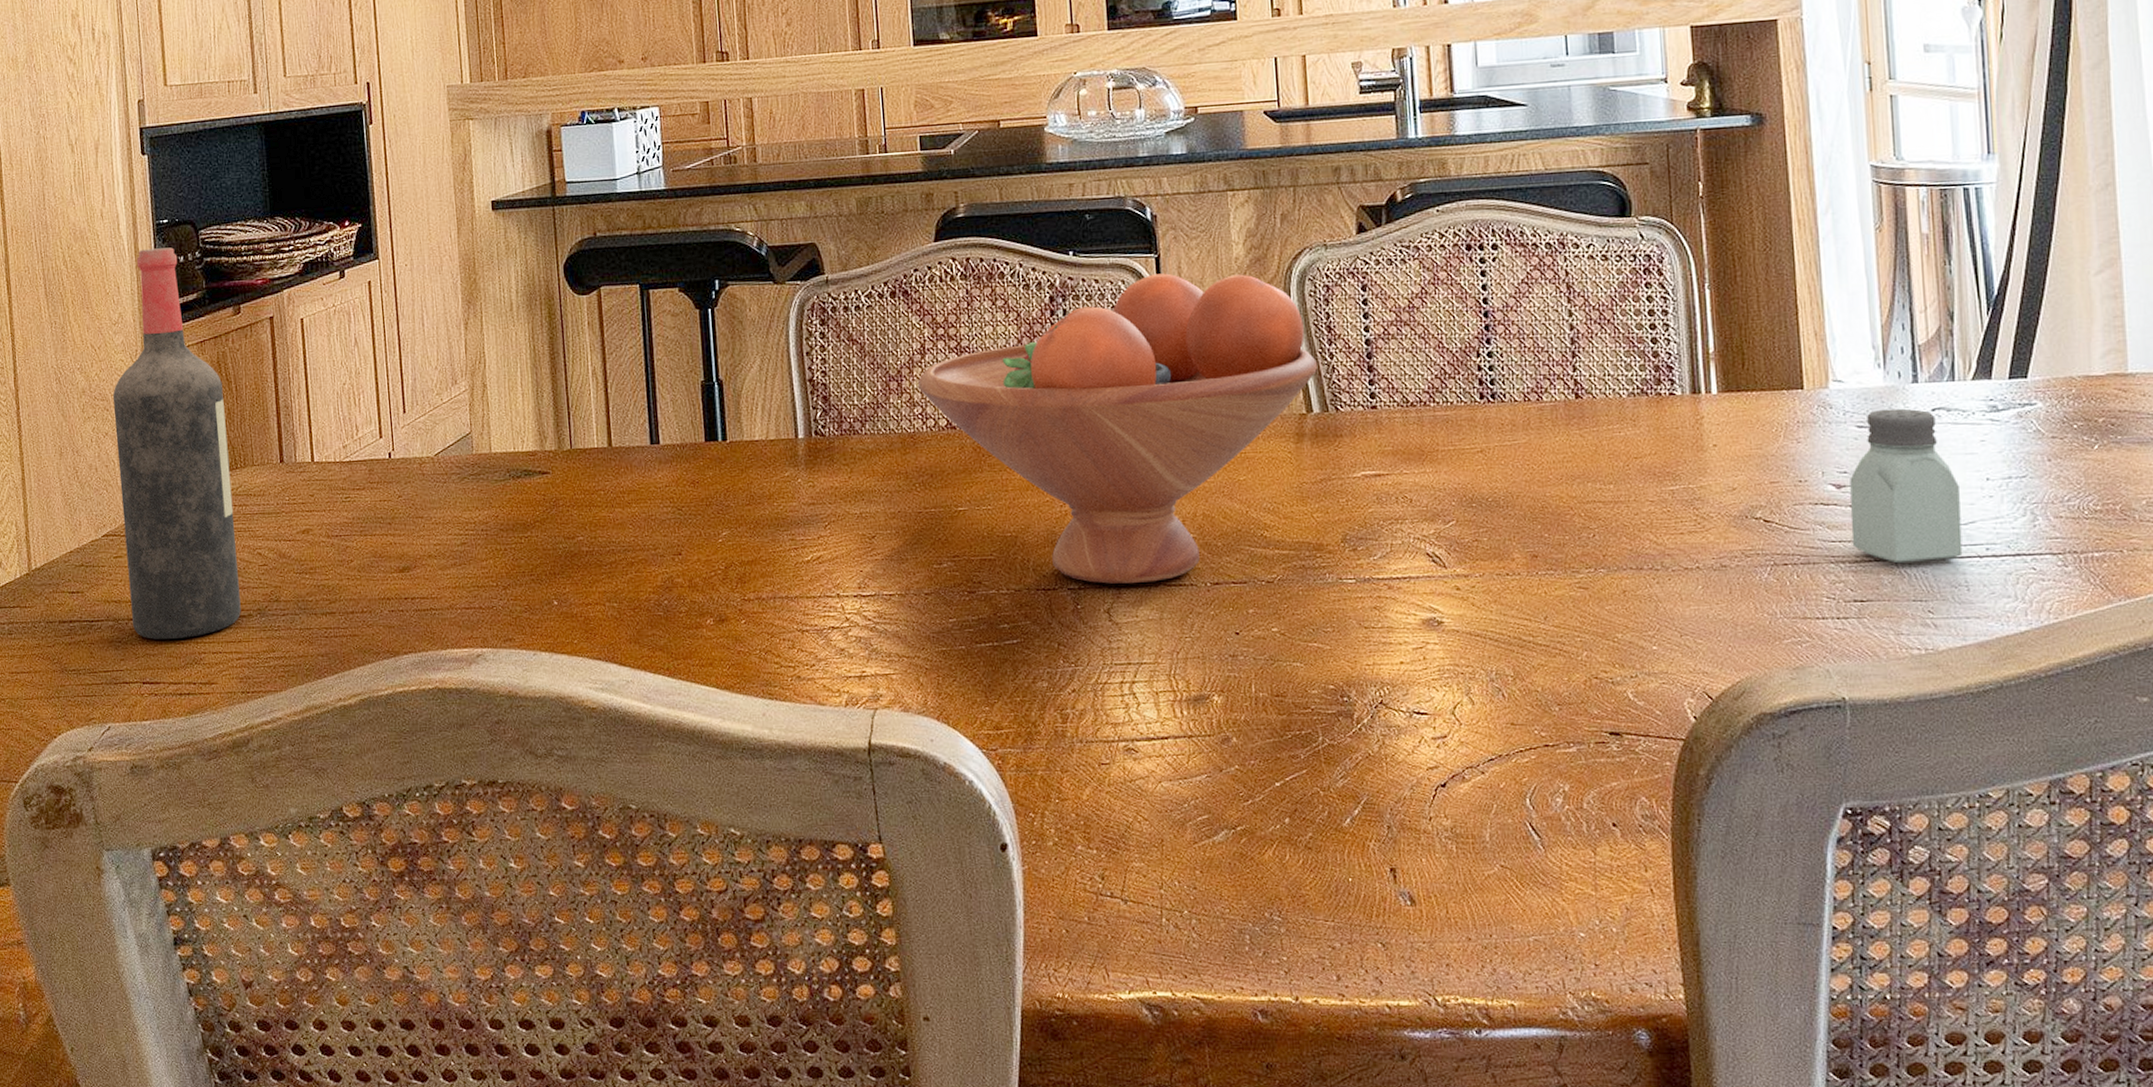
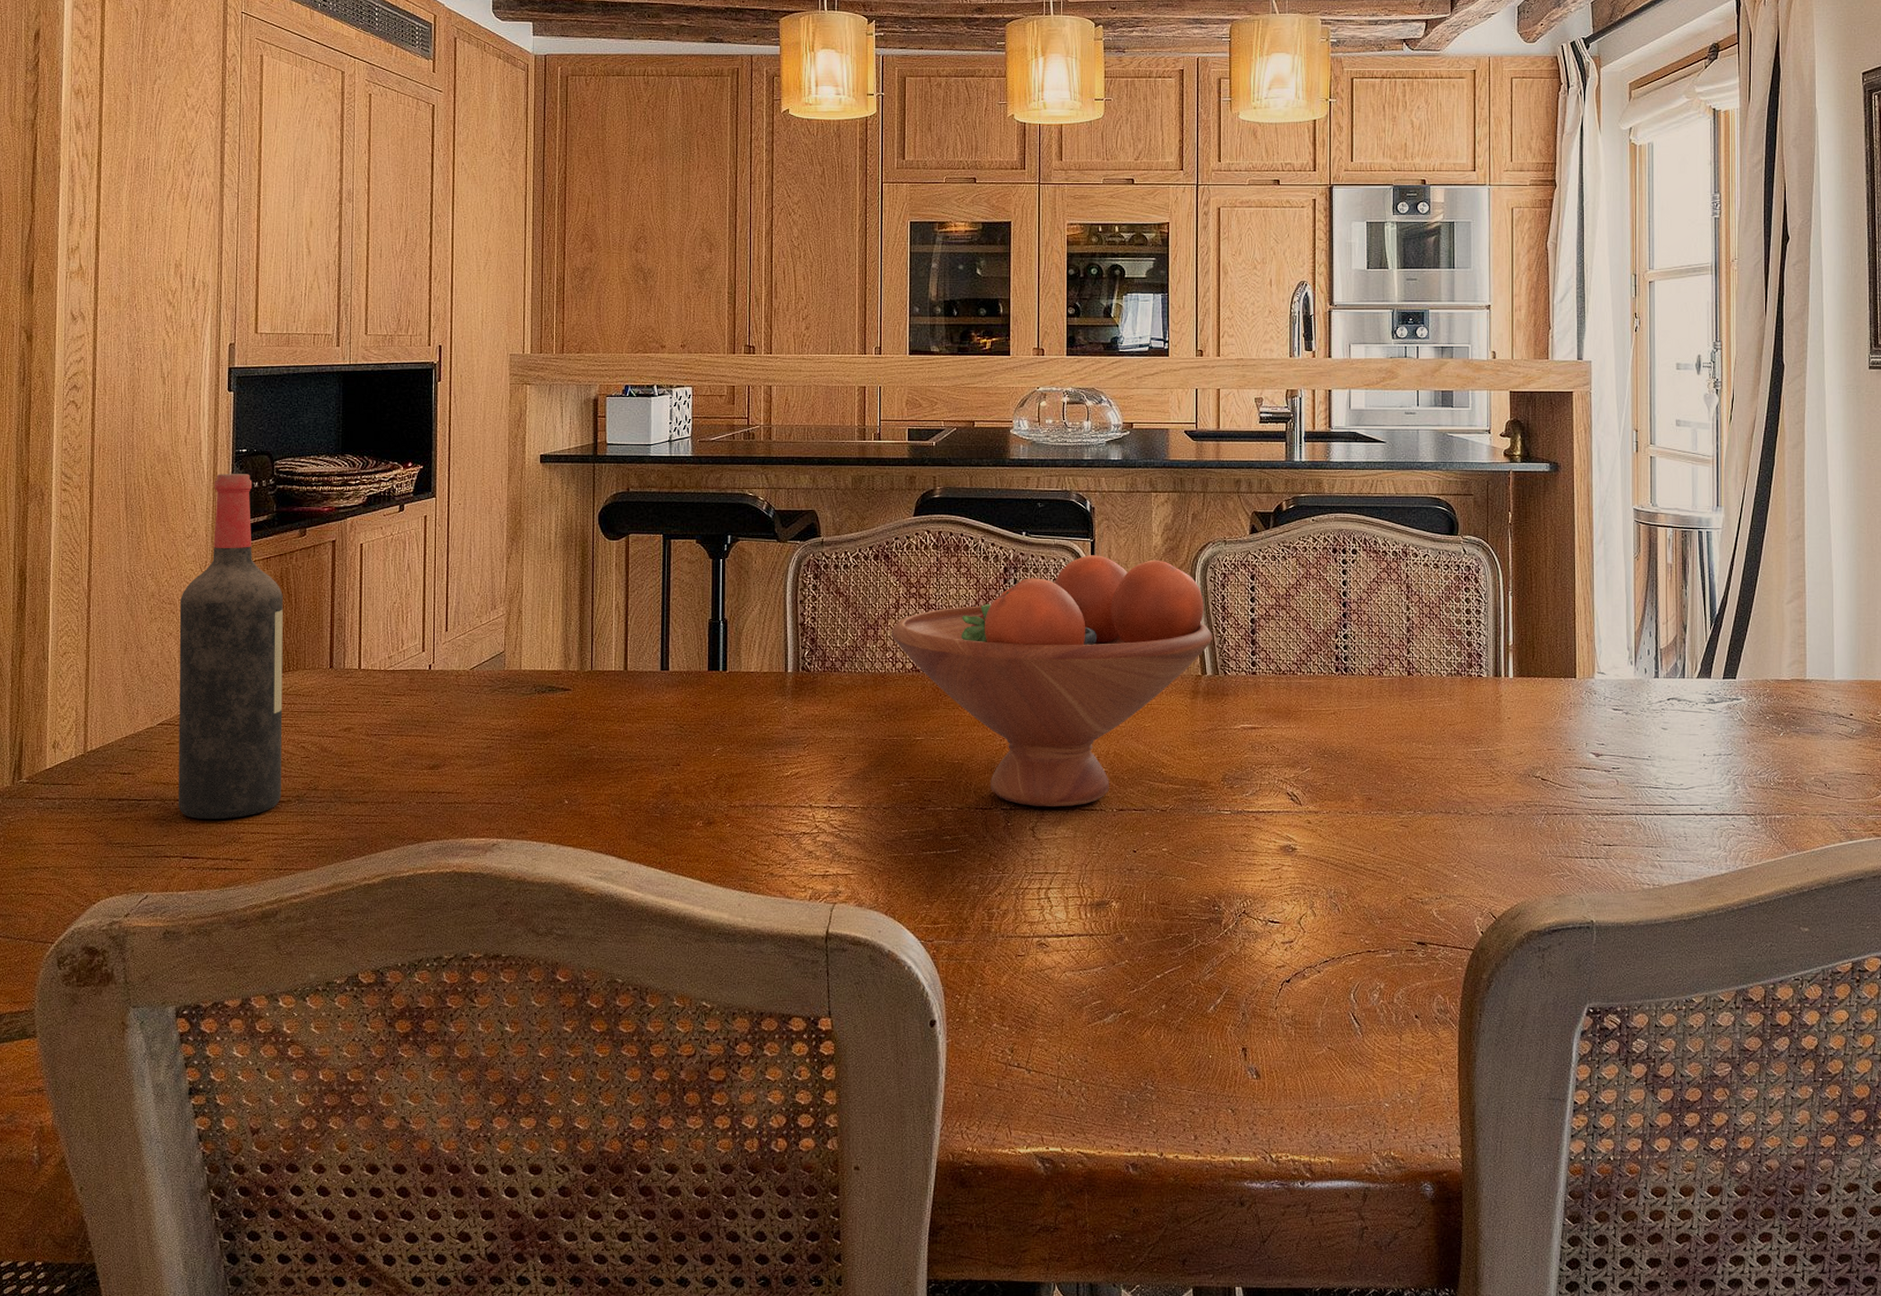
saltshaker: present [1850,408,1963,564] -> none [1605,697,1684,817]

